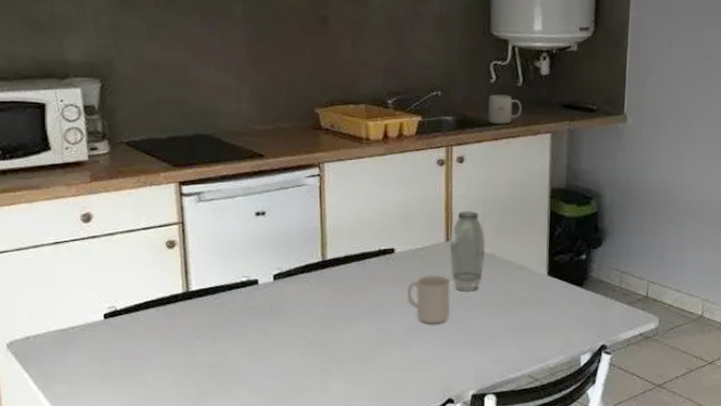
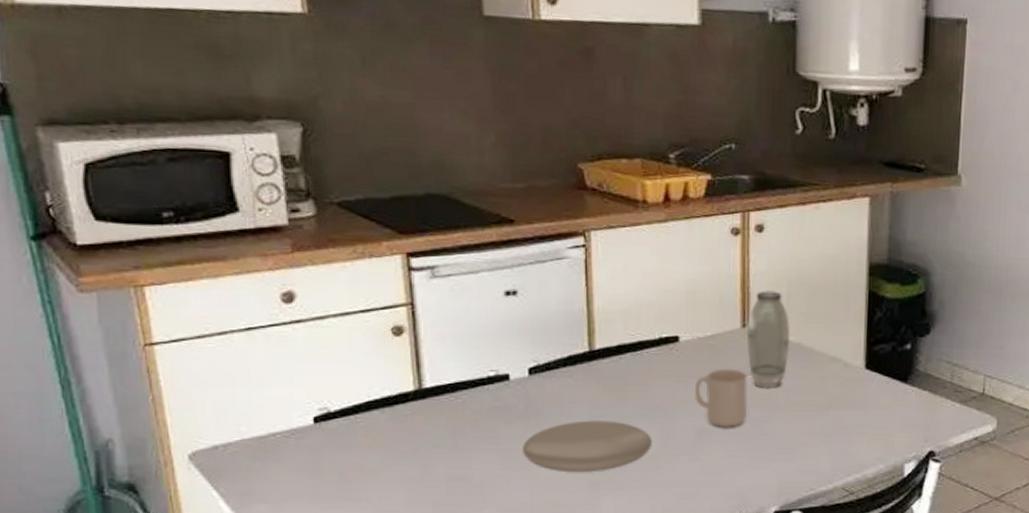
plate: none [268,318,373,361] -> present [523,420,653,473]
mug: present [487,94,522,125] -> none [792,148,834,186]

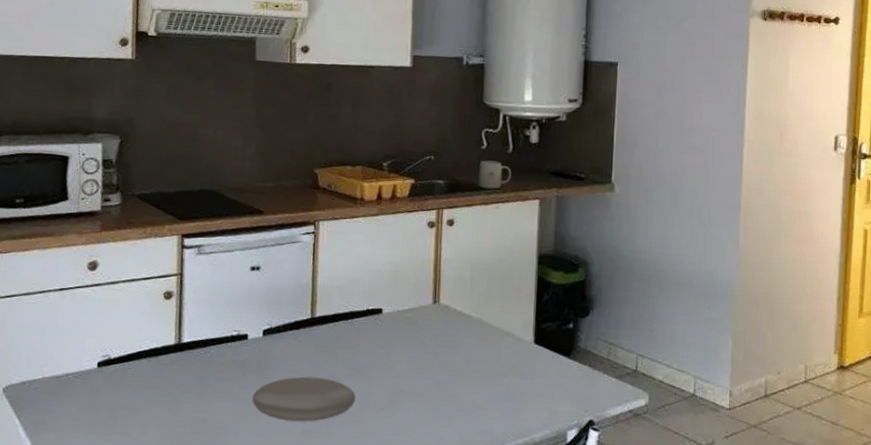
cup: present [694,368,748,428] -> none [392,337,436,390]
vase: present [747,291,790,388] -> none [437,273,472,357]
mug: none [792,148,834,186] -> present [478,160,511,190]

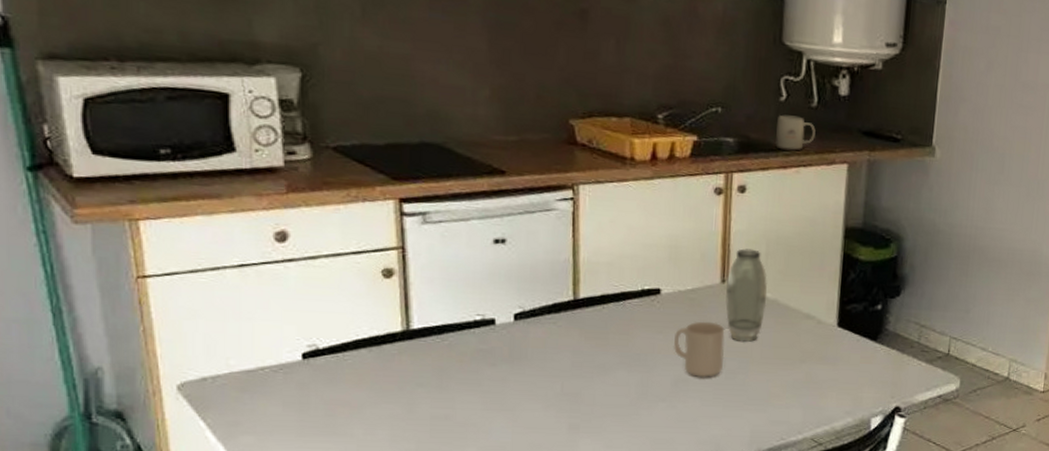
plate: present [252,376,356,422] -> none [506,366,632,416]
cup: none [392,337,436,390] -> present [673,321,725,378]
vase: none [437,273,472,357] -> present [725,248,768,342]

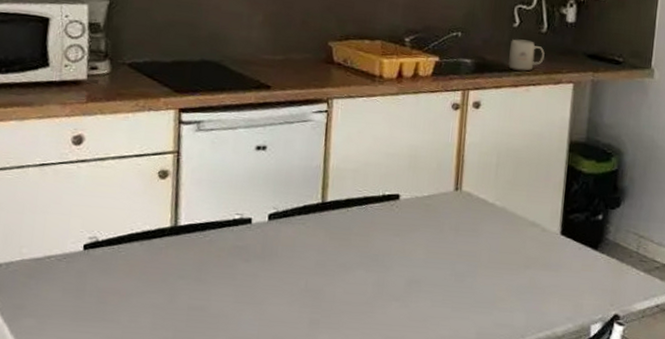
cup: present [673,321,725,378] -> none [408,226,456,280]
vase: present [725,248,768,342] -> none [457,159,497,247]

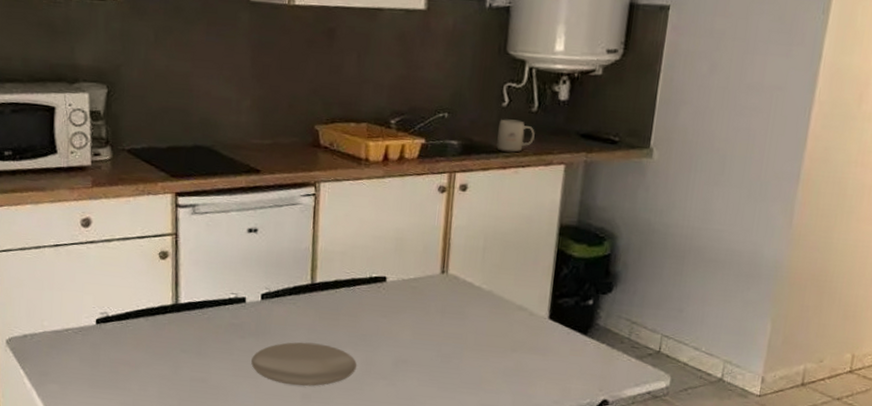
plate: none [256,264,369,311] -> present [251,342,357,386]

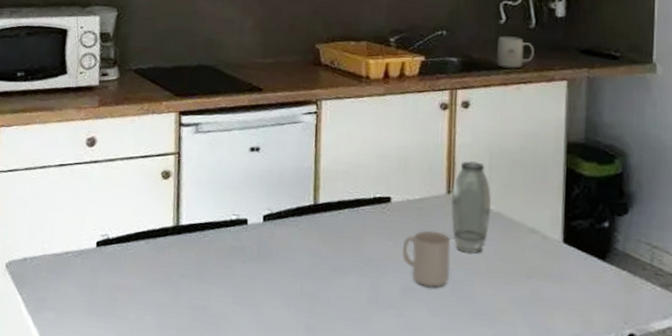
plate: present [251,342,357,386] -> none [253,267,363,316]
cup: none [395,308,443,360] -> present [401,230,451,288]
vase: none [444,242,484,329] -> present [451,161,491,254]

